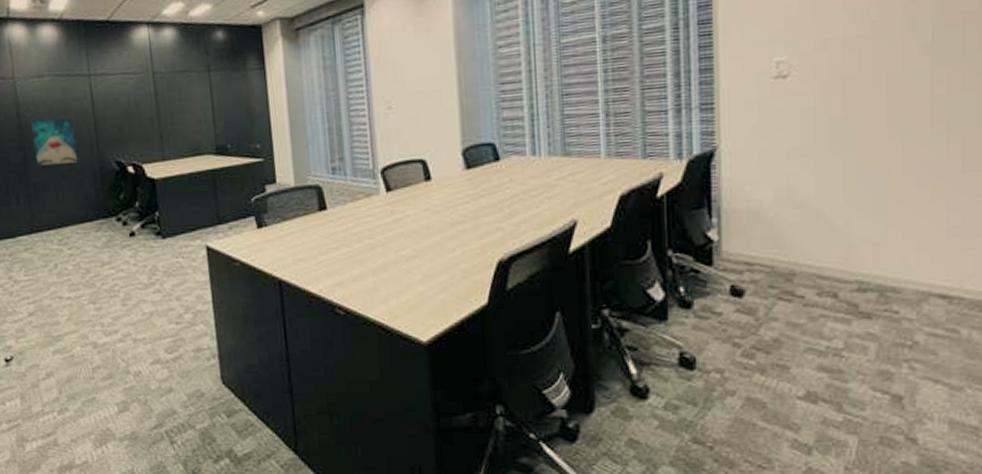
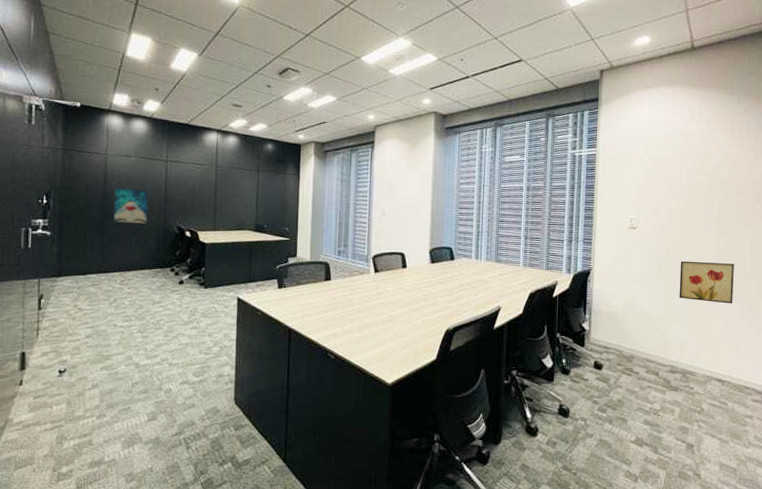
wall art: none [866,111,964,178] -> present [679,260,734,304]

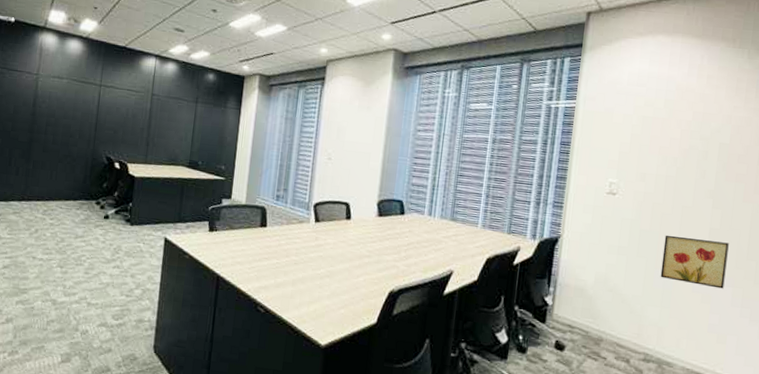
wall art: present [113,187,148,224] -> none [40,110,79,151]

